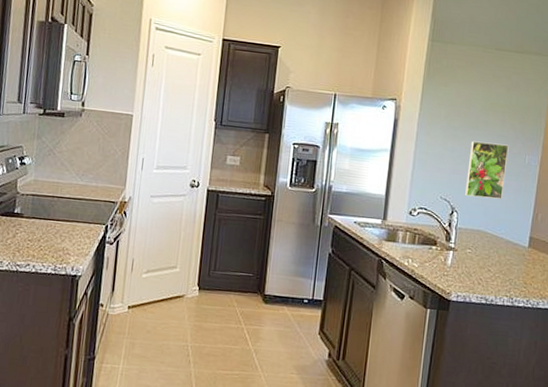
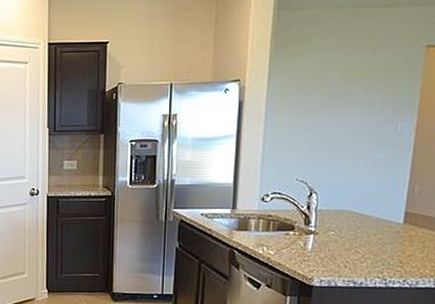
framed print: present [465,141,509,199] -> none [325,113,376,176]

